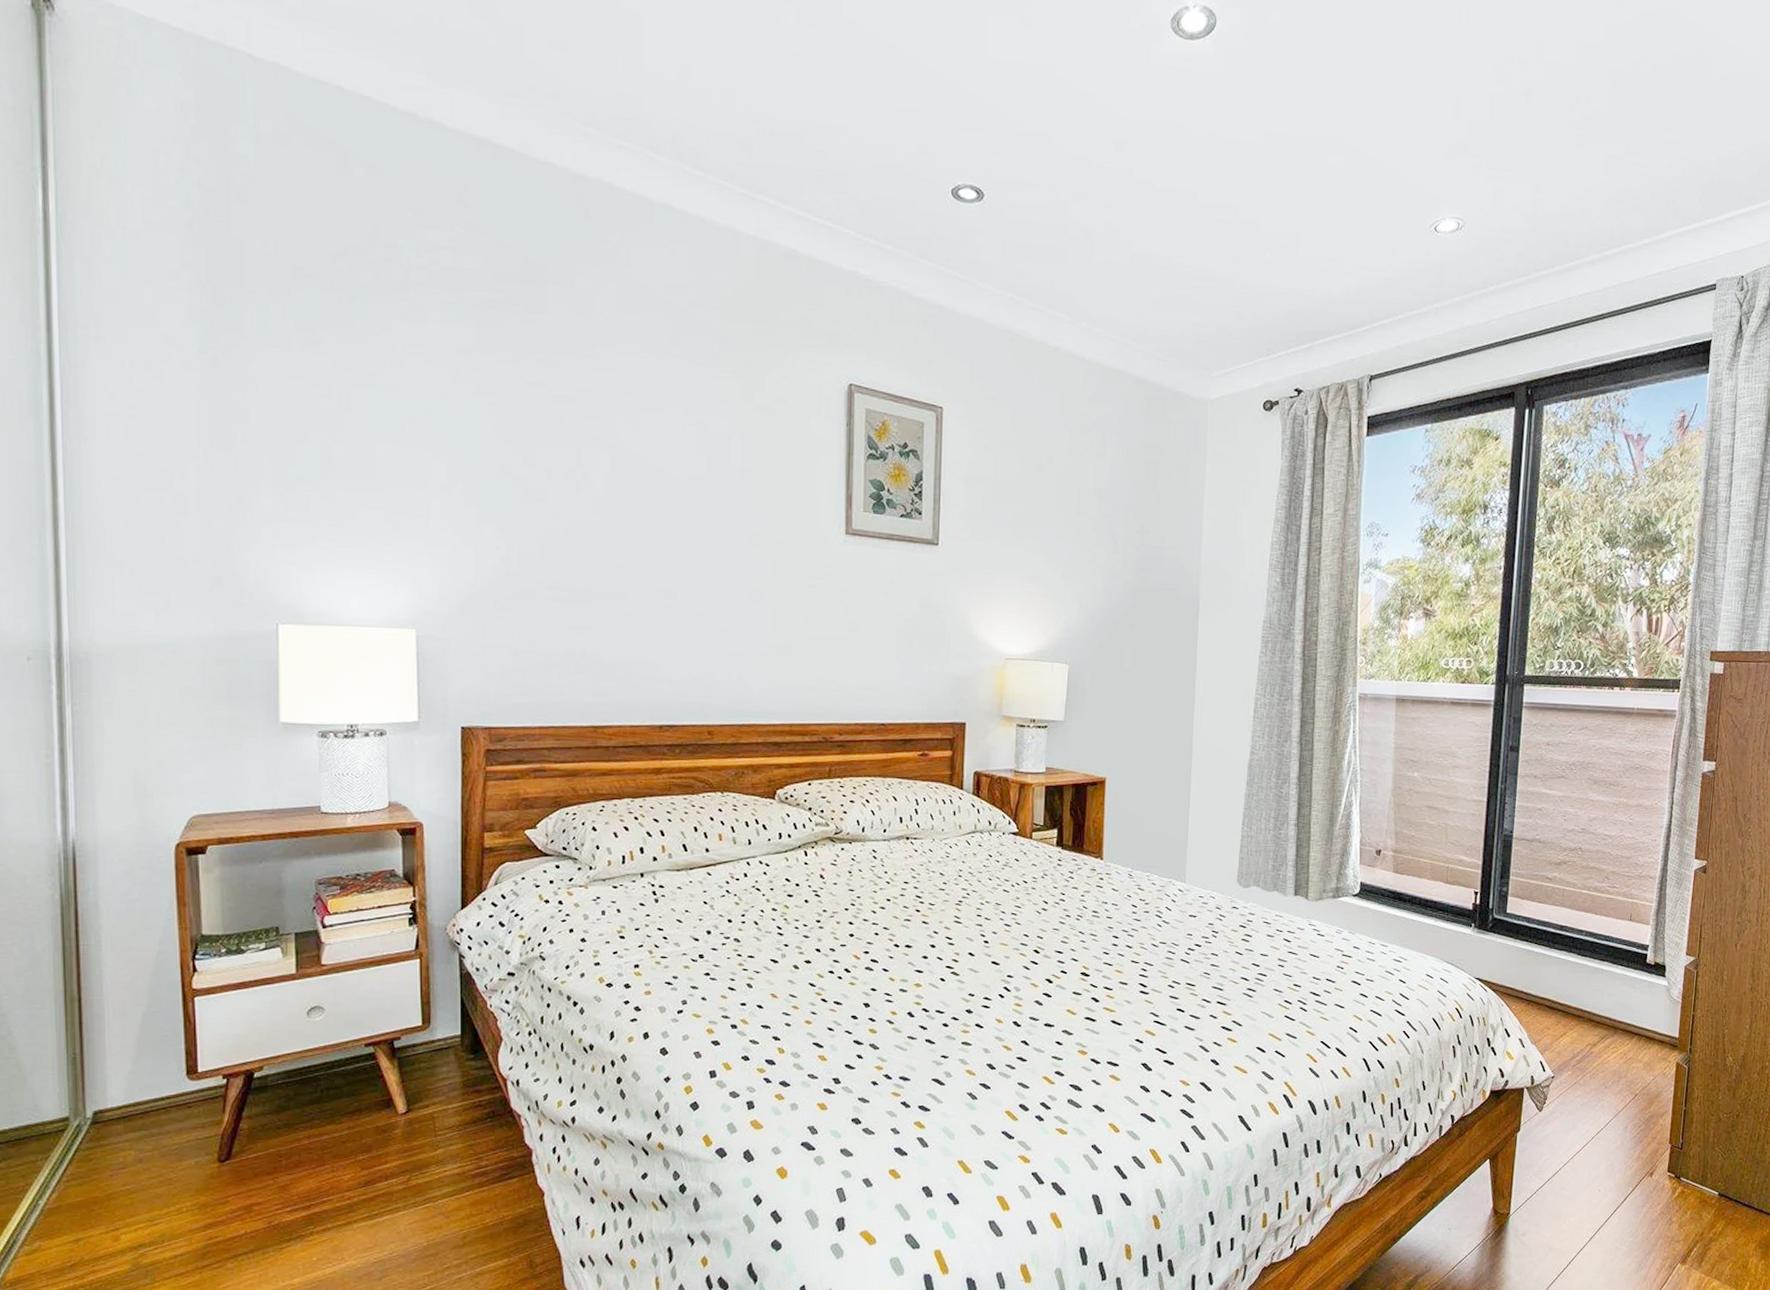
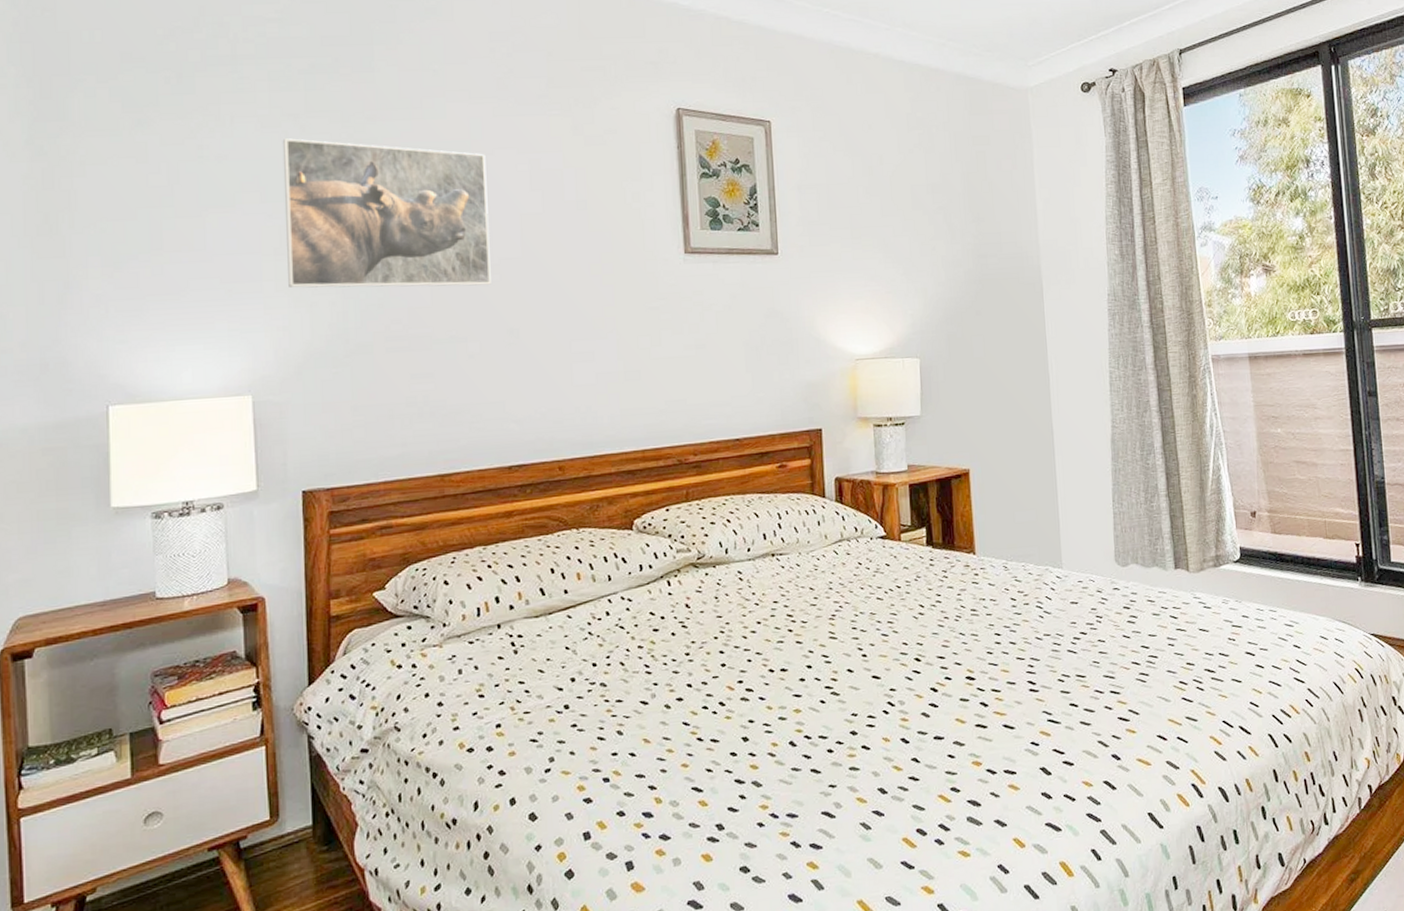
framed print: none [452,374,654,545] -> present [282,138,491,288]

